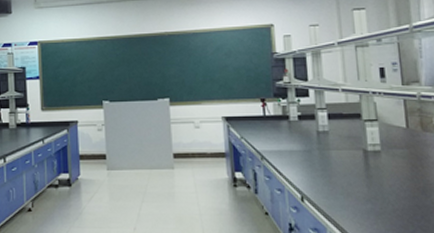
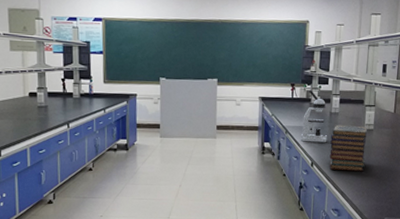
microscope: none [281,104,319,170] -> present [300,89,328,143]
book stack: none [323,146,377,208] -> present [329,124,367,172]

